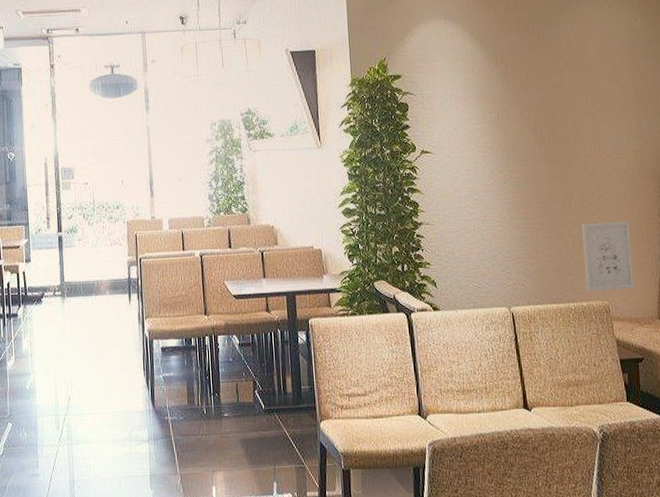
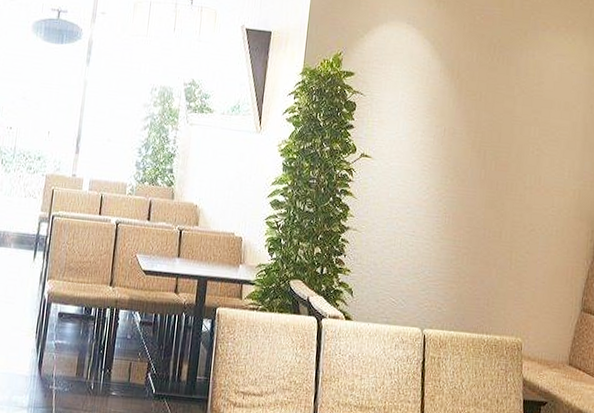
wall art: present [582,221,635,292] -> none [502,255,557,331]

